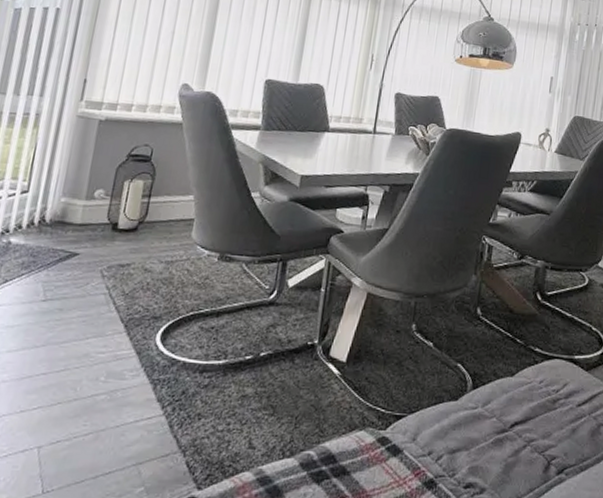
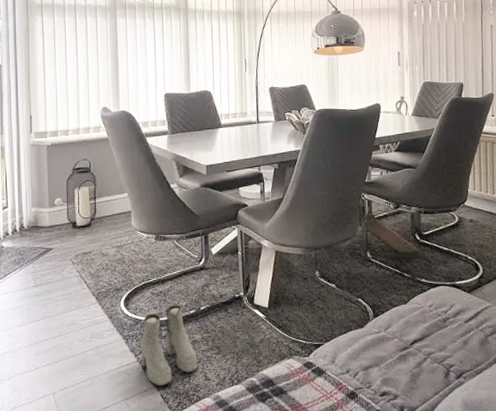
boots: none [169,346,244,451] -> present [141,305,198,386]

